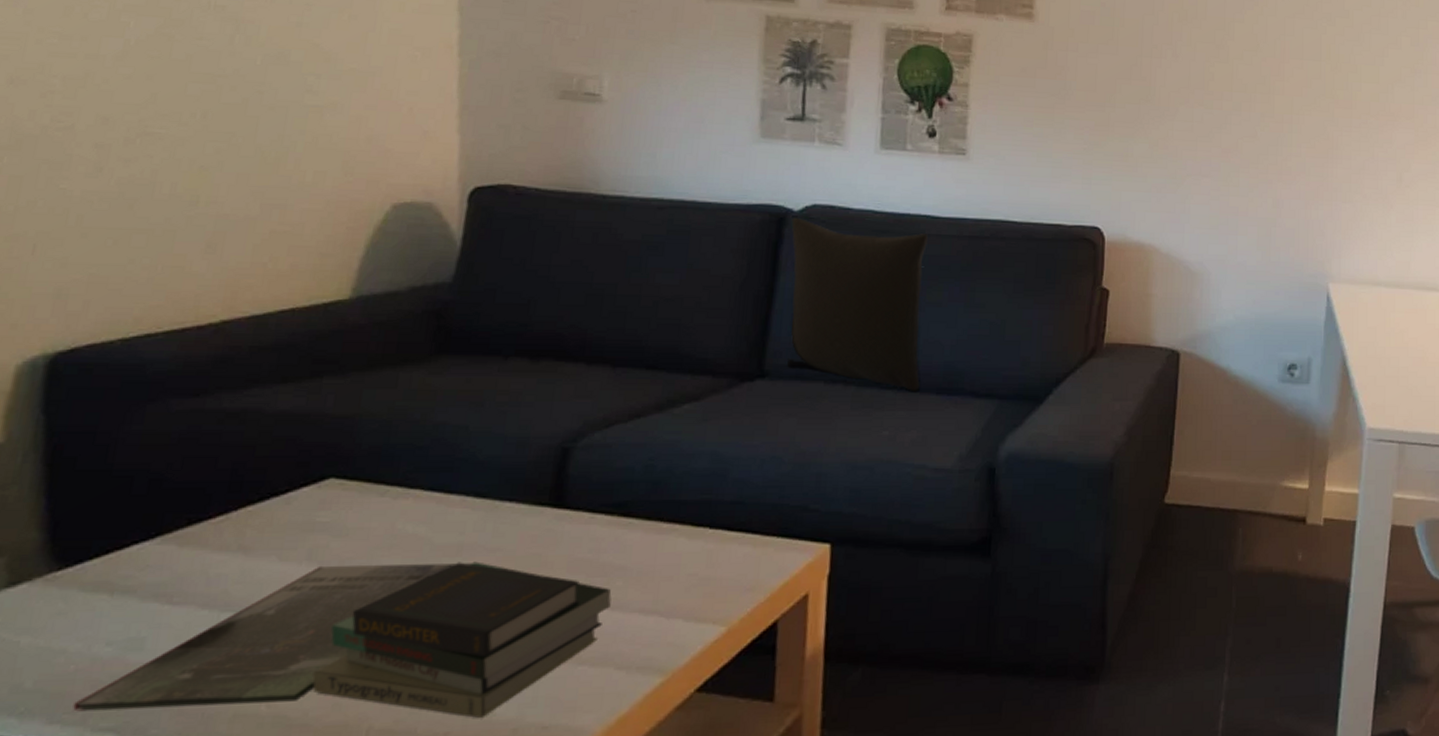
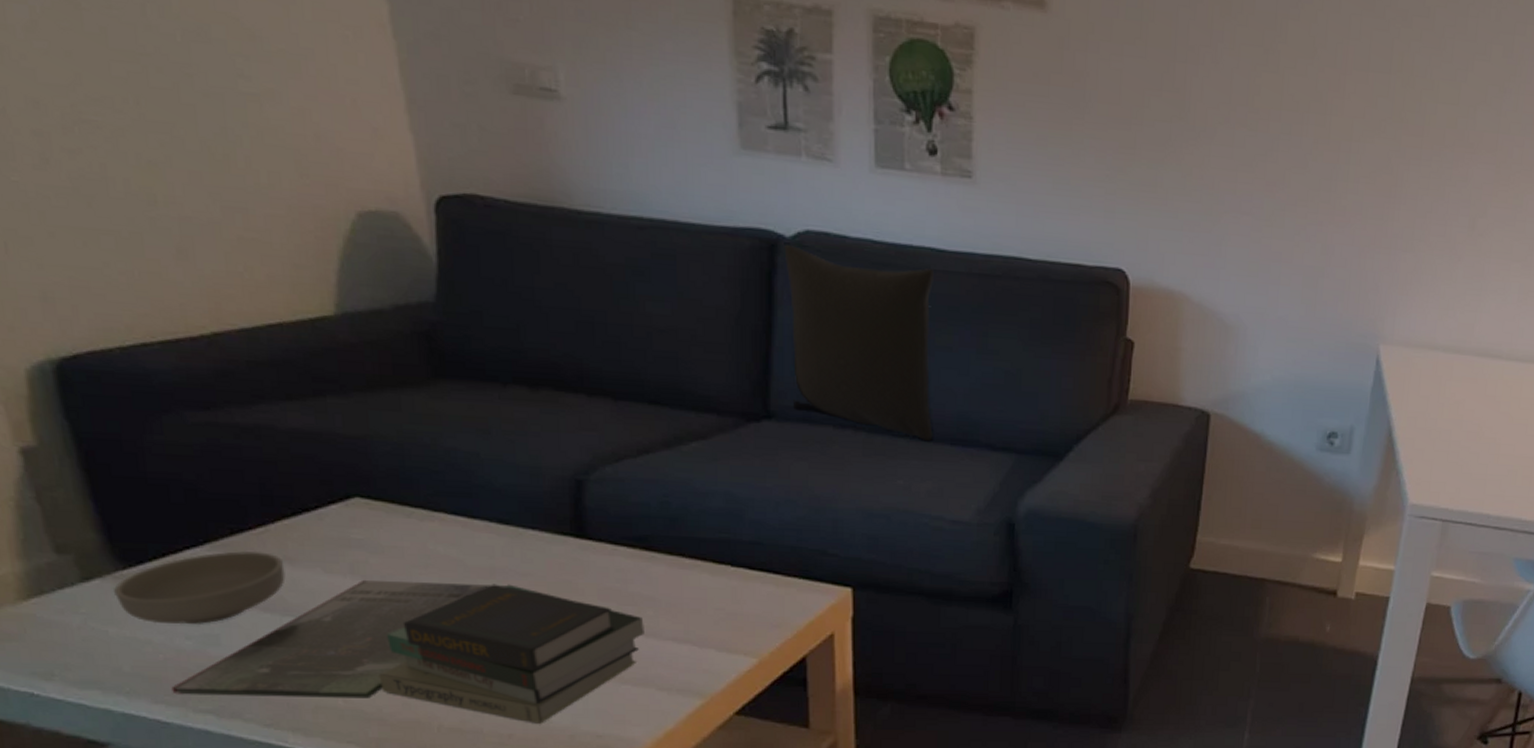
bowl: none [39,541,237,629] -> present [112,550,286,625]

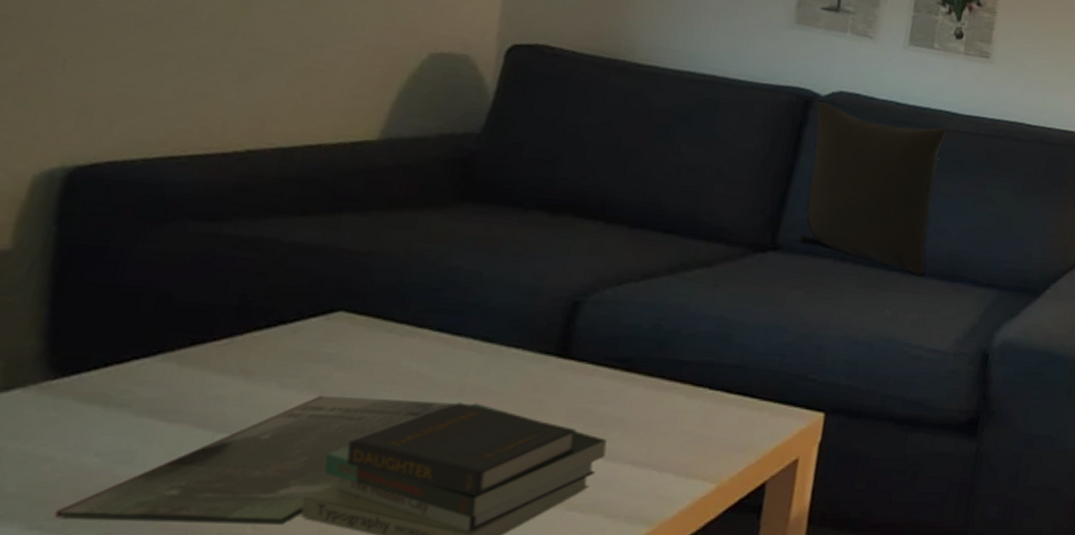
bowl: present [112,550,286,625] -> none [31,362,238,441]

